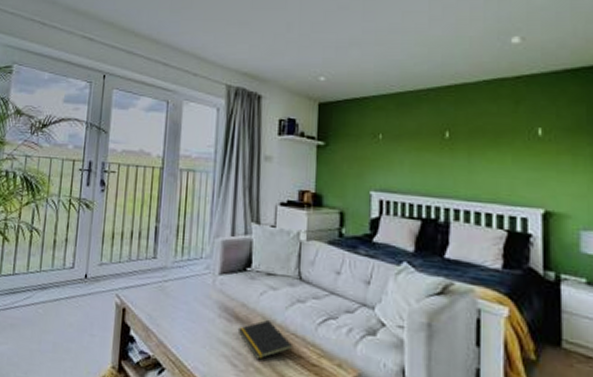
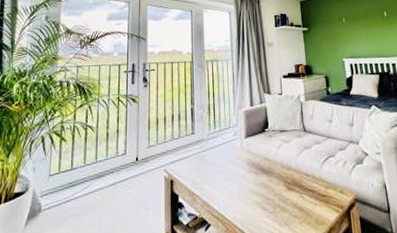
notepad: present [237,320,294,360] -> none [264,167,307,200]

